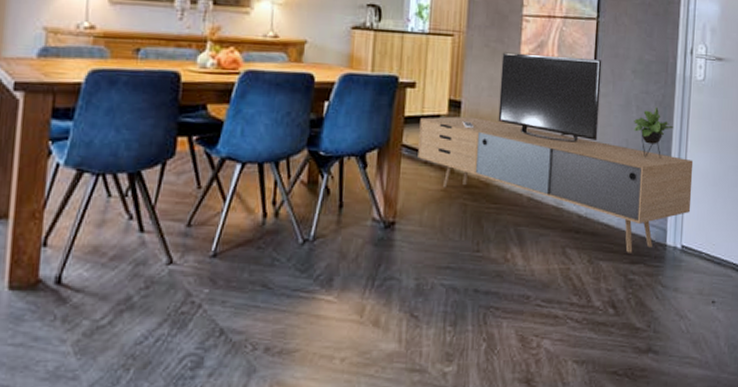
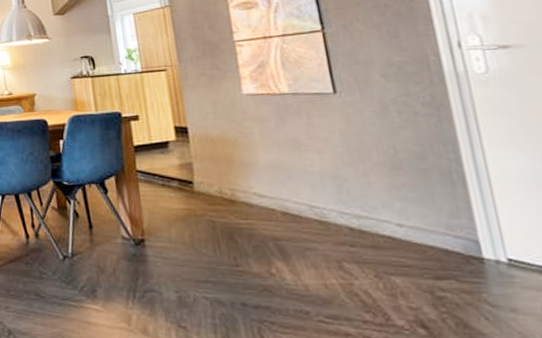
media console: present [418,52,694,253] -> none [149,69,510,268]

